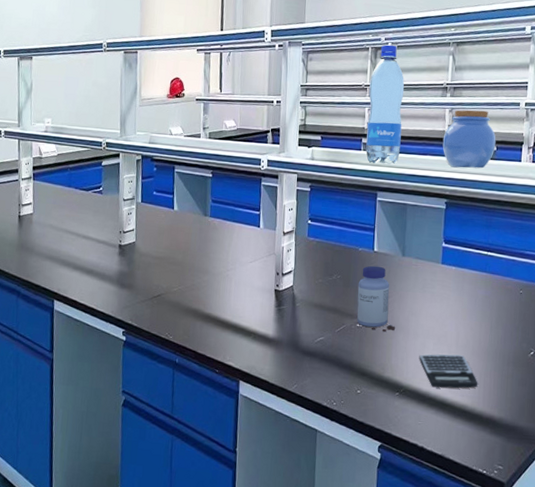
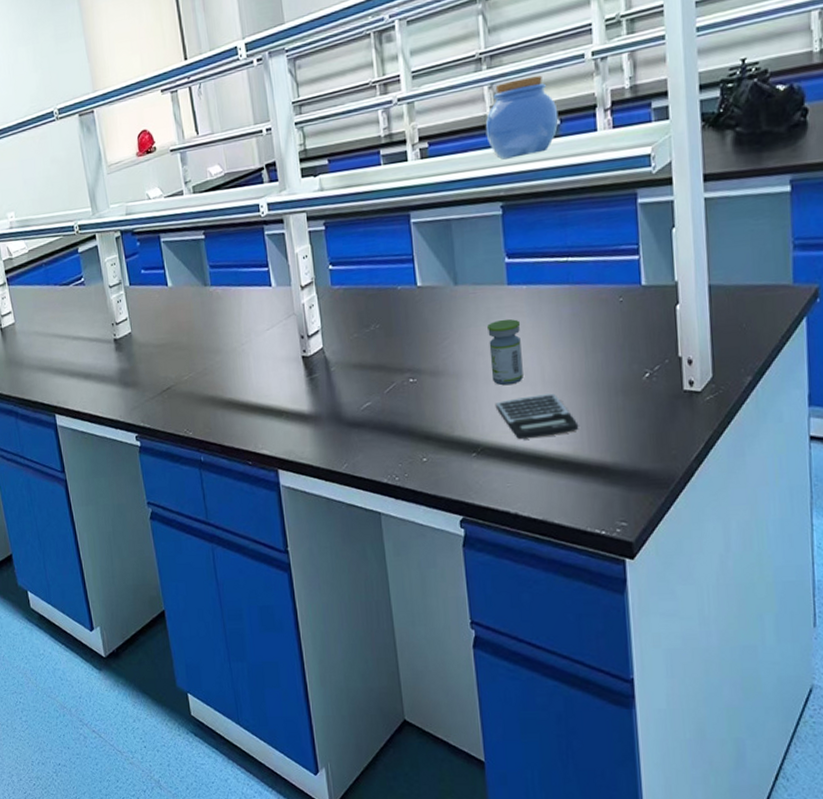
medicine bottle: present [357,265,396,332] -> none [403,303,460,383]
bottle: present [366,45,404,164] -> none [378,21,432,179]
medicine bottle: none [419,290,447,343] -> present [487,319,523,386]

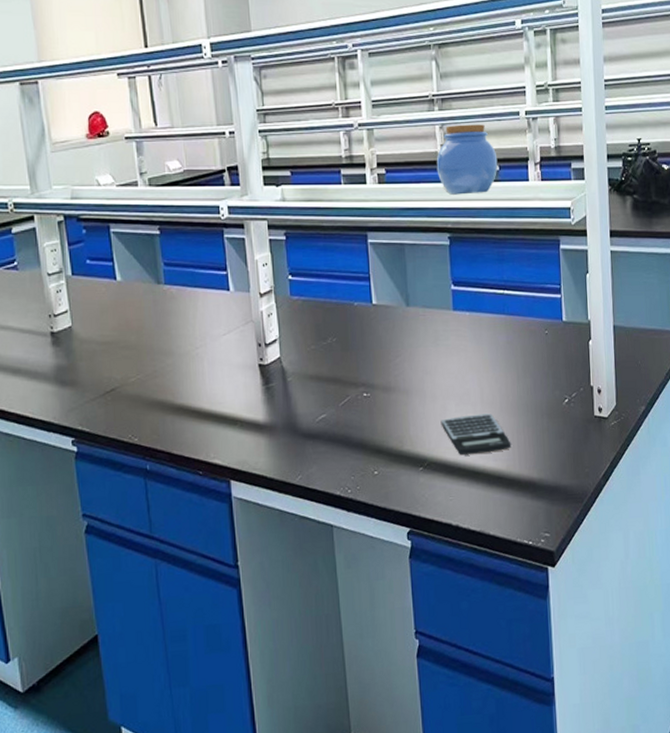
medicine bottle: present [487,319,523,386] -> none [435,342,465,404]

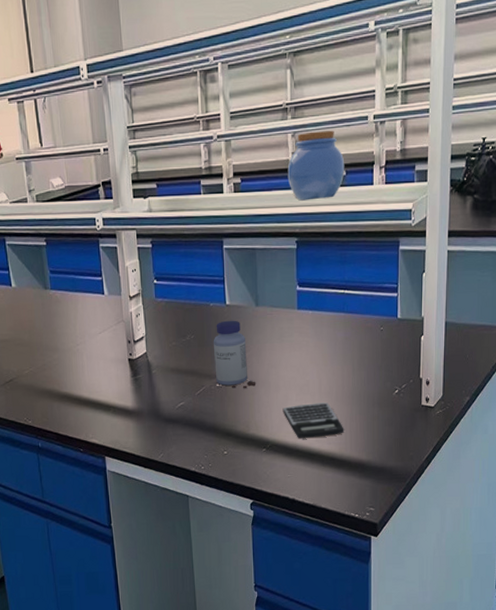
medicine bottle: none [358,321,410,399] -> present [213,320,256,389]

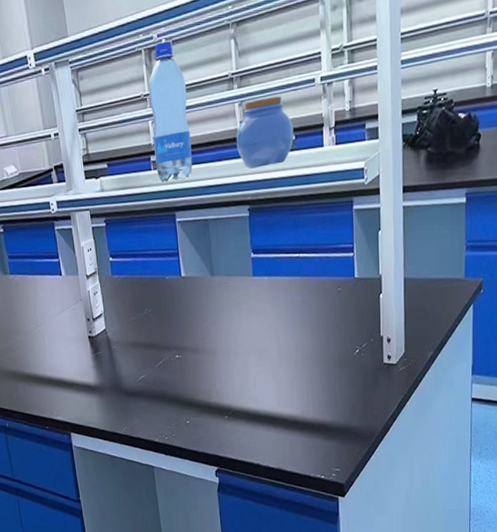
bottle: none [202,65,243,208] -> present [148,41,193,183]
medicine bottle: present [213,320,256,389] -> none [170,291,216,359]
calculator: present [282,402,344,438] -> none [243,366,306,404]

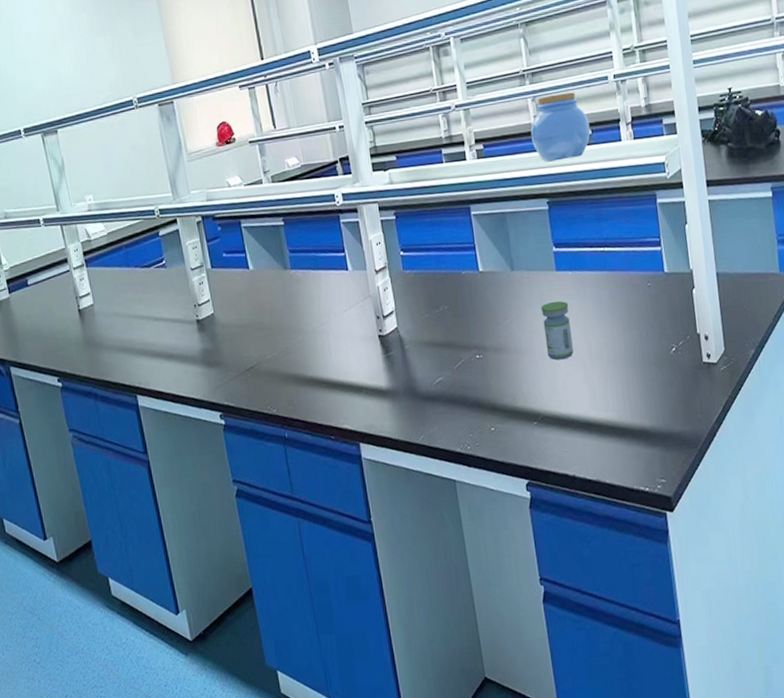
bottle: present [148,41,193,183] -> none [437,39,487,176]
medicine bottle: none [237,305,265,361] -> present [541,301,574,360]

